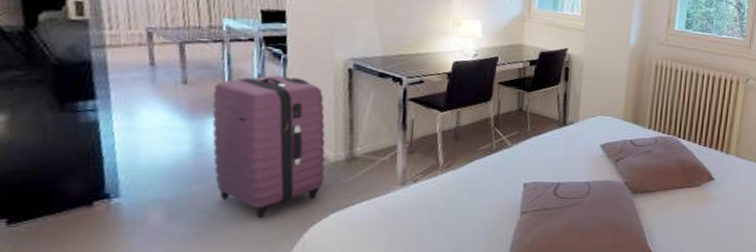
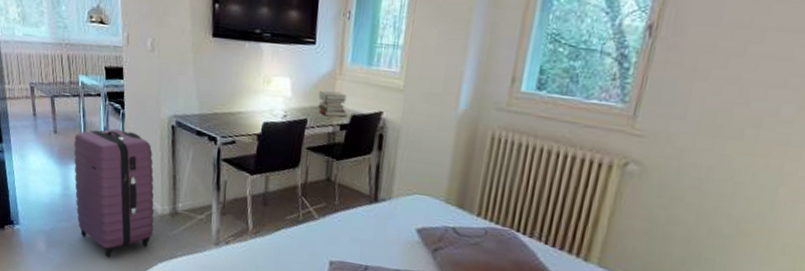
books: none [508,31,535,55] -> present [317,90,347,118]

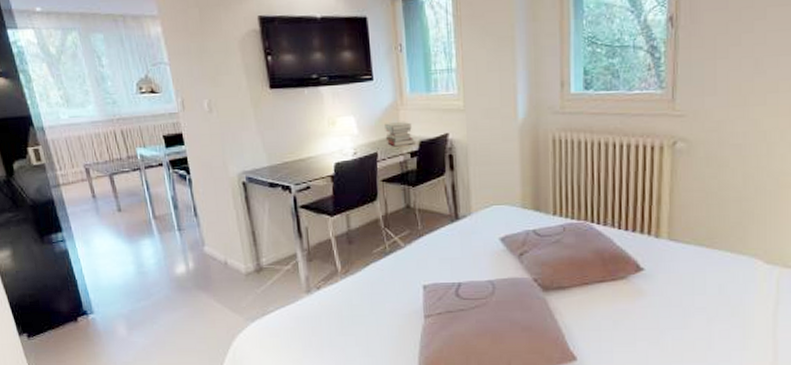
suitcase: present [73,128,154,259] -> none [141,195,241,329]

